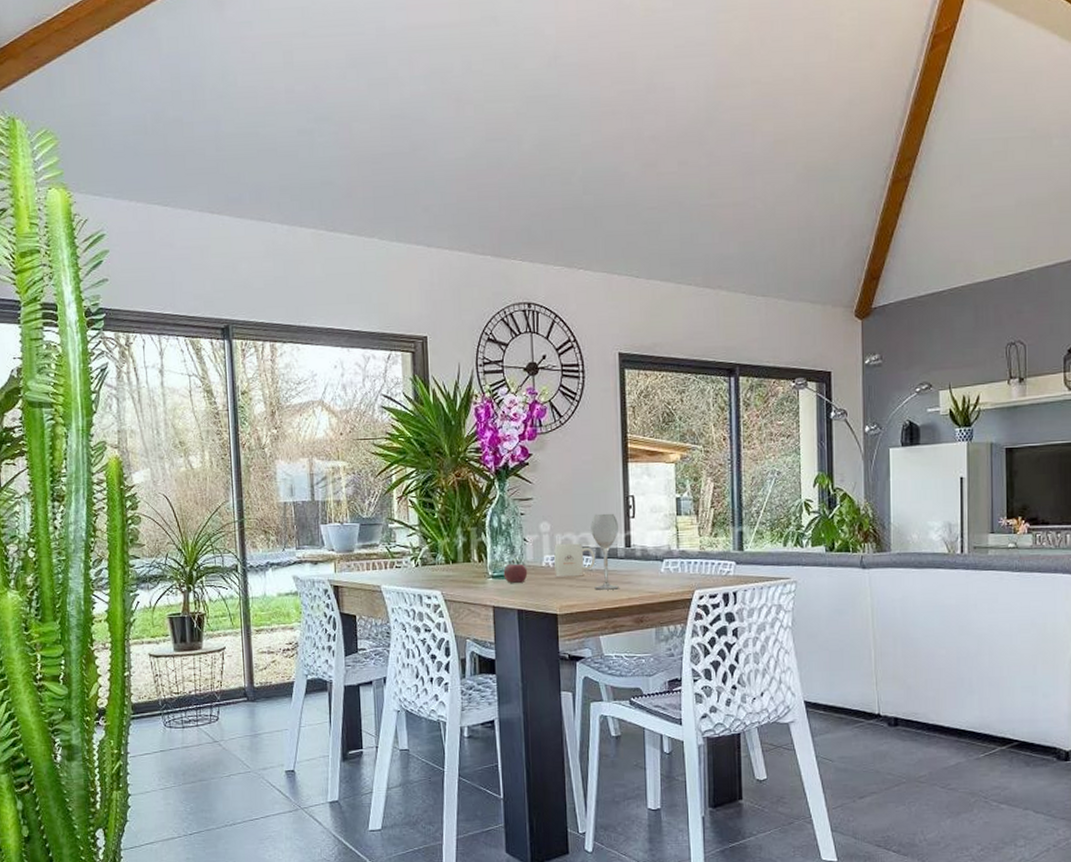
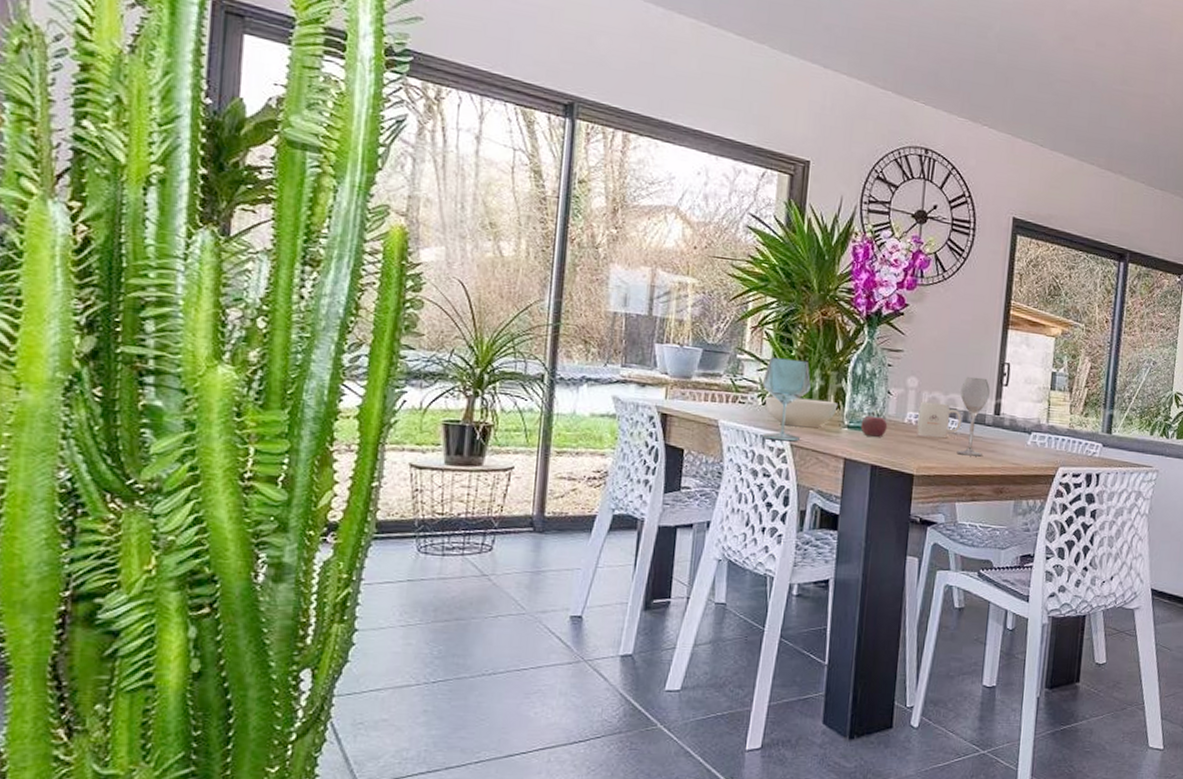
wine glass: none [412,521,455,598] -> present [762,357,811,441]
bowl: none [417,555,481,583] -> present [764,396,838,428]

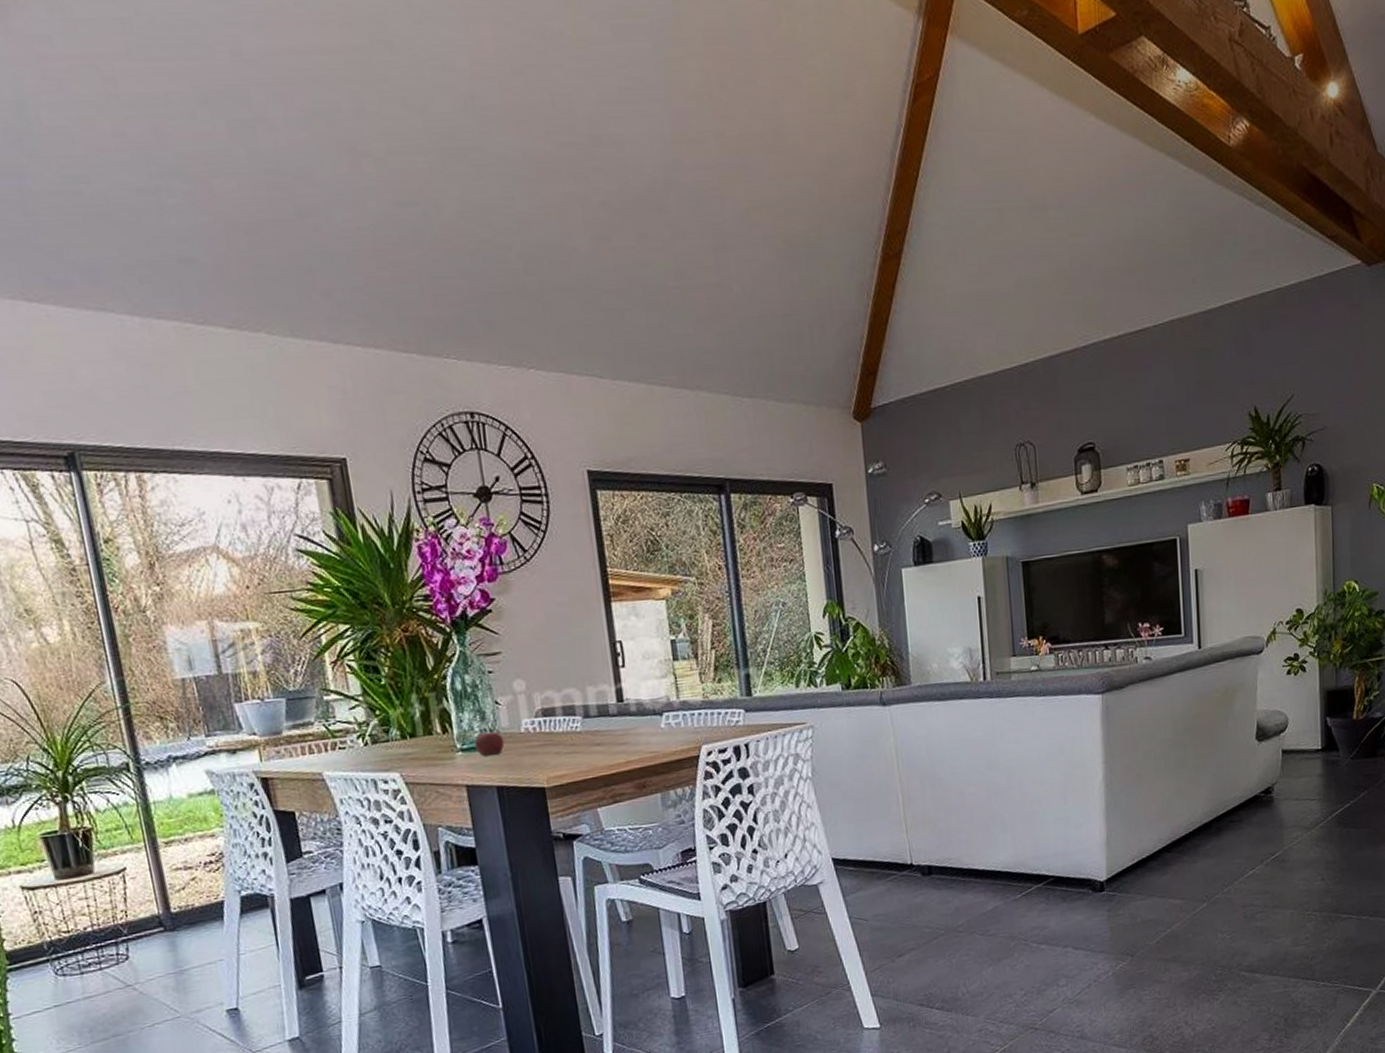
wine glass: present [762,357,811,441] -> none [357,686,415,782]
bowl: present [764,396,838,428] -> none [365,726,445,764]
mug: present [916,401,962,440] -> none [533,701,584,745]
wineglass: present [956,376,991,457] -> none [574,663,614,755]

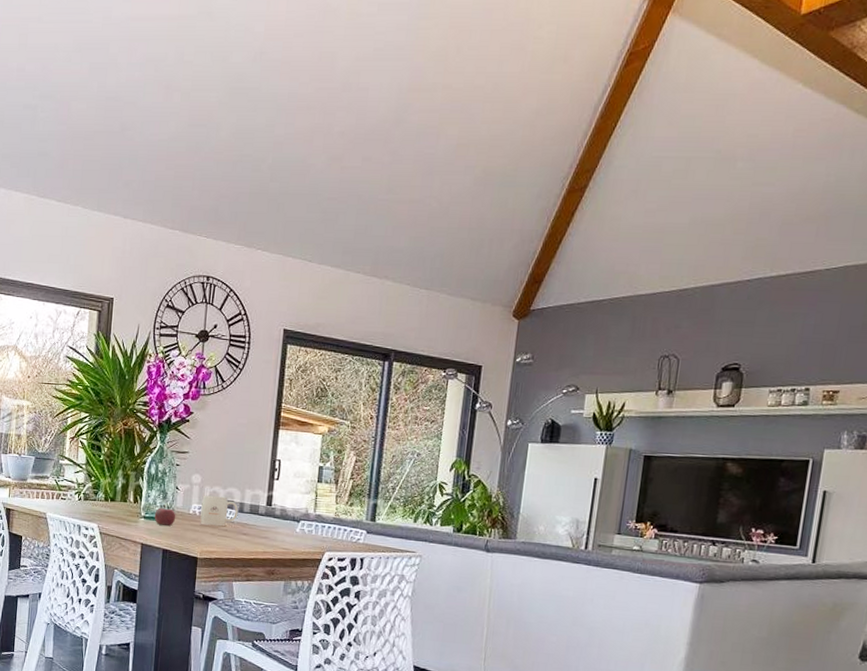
mug: none [533,701,584,745] -> present [200,495,239,528]

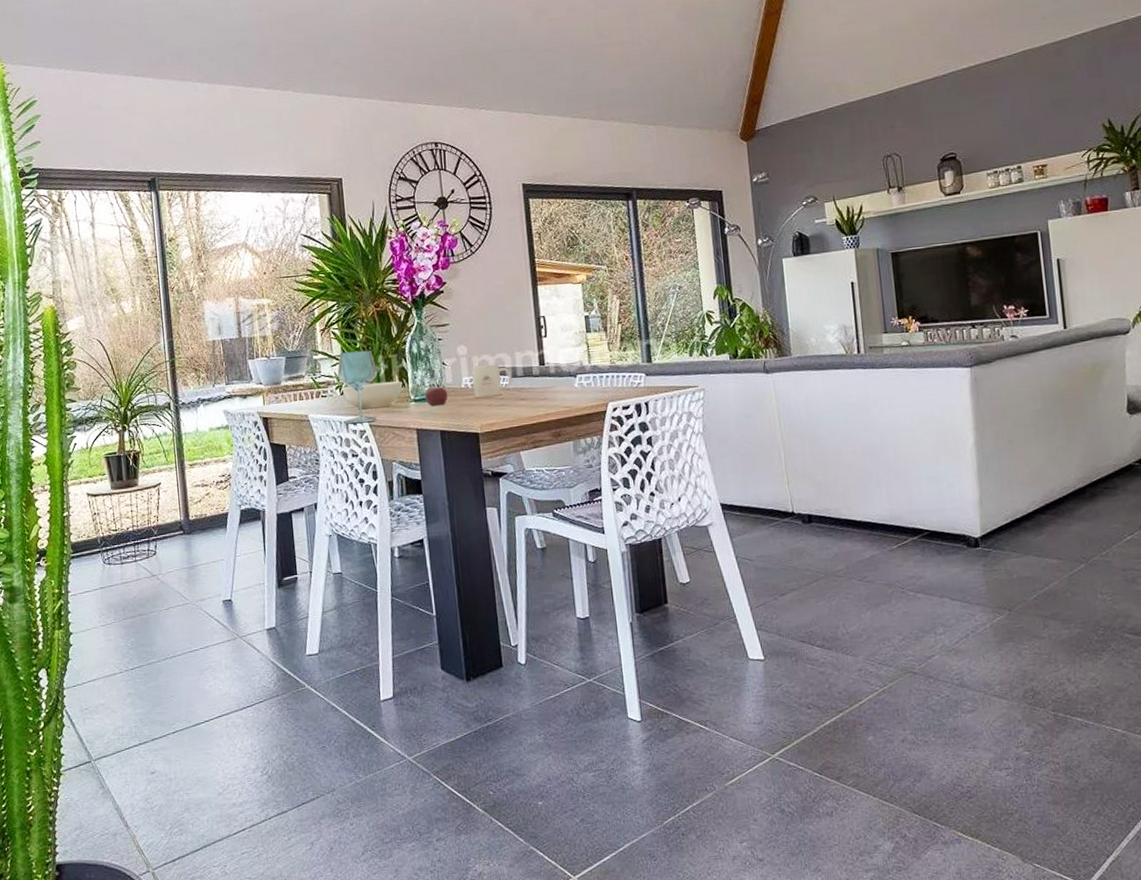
wine glass: none [78,461,115,530] -> present [337,349,378,424]
bowl: none [80,493,136,519] -> present [341,381,403,410]

